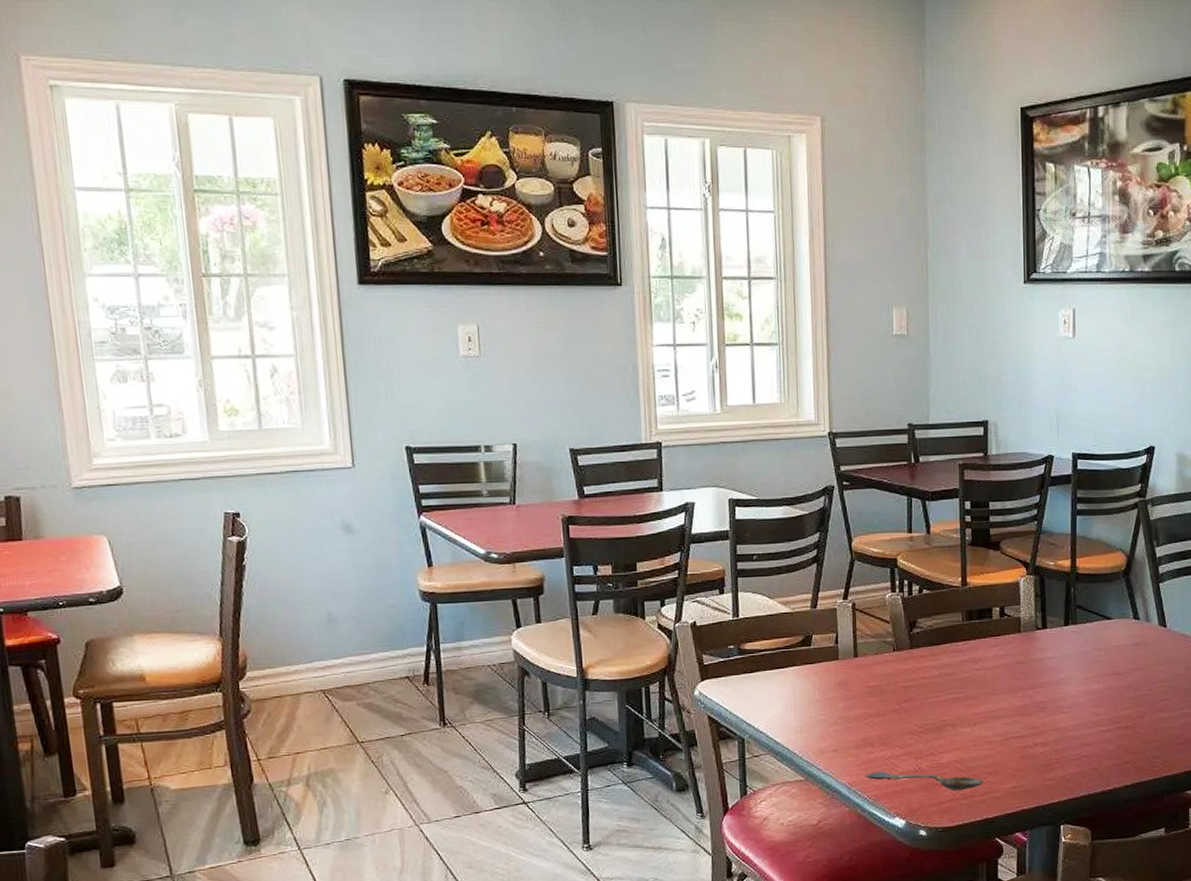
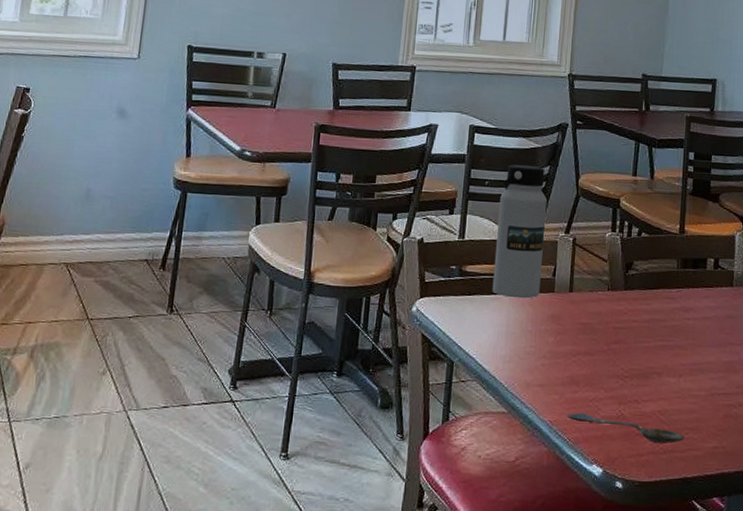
water bottle: none [771,534,824,670] -> present [492,165,547,299]

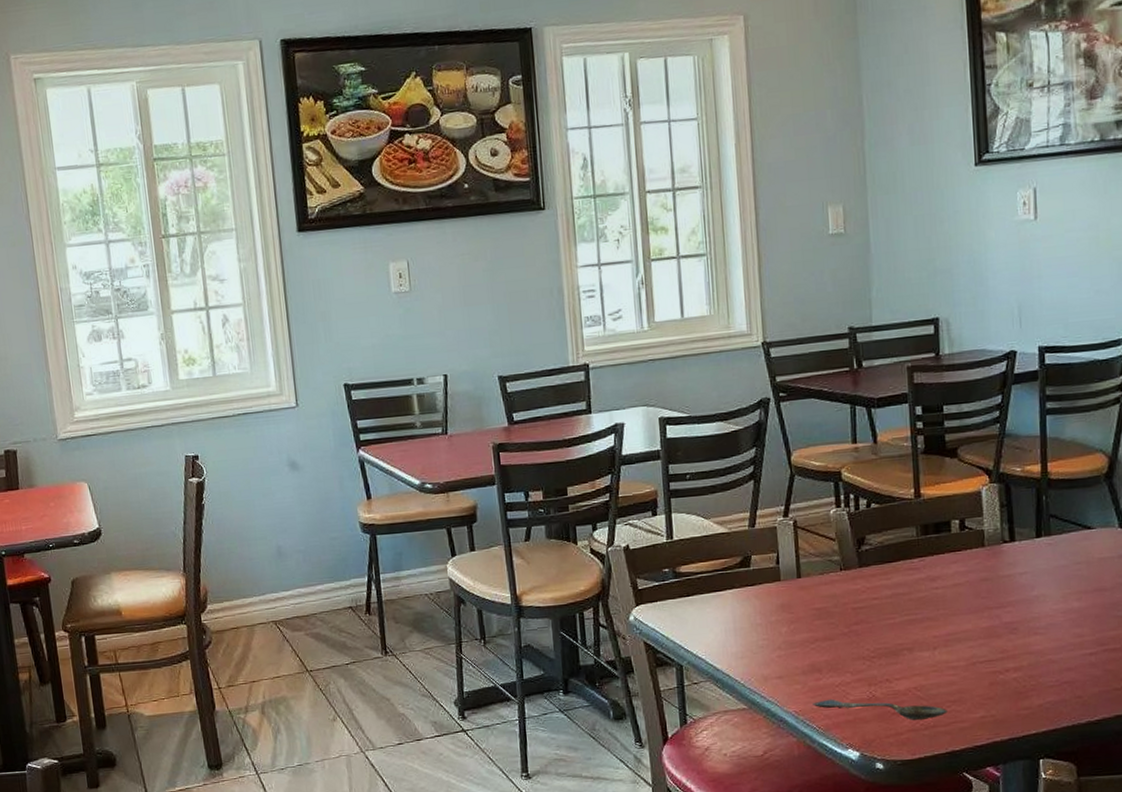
water bottle: present [492,165,547,299] -> none [705,450,765,593]

